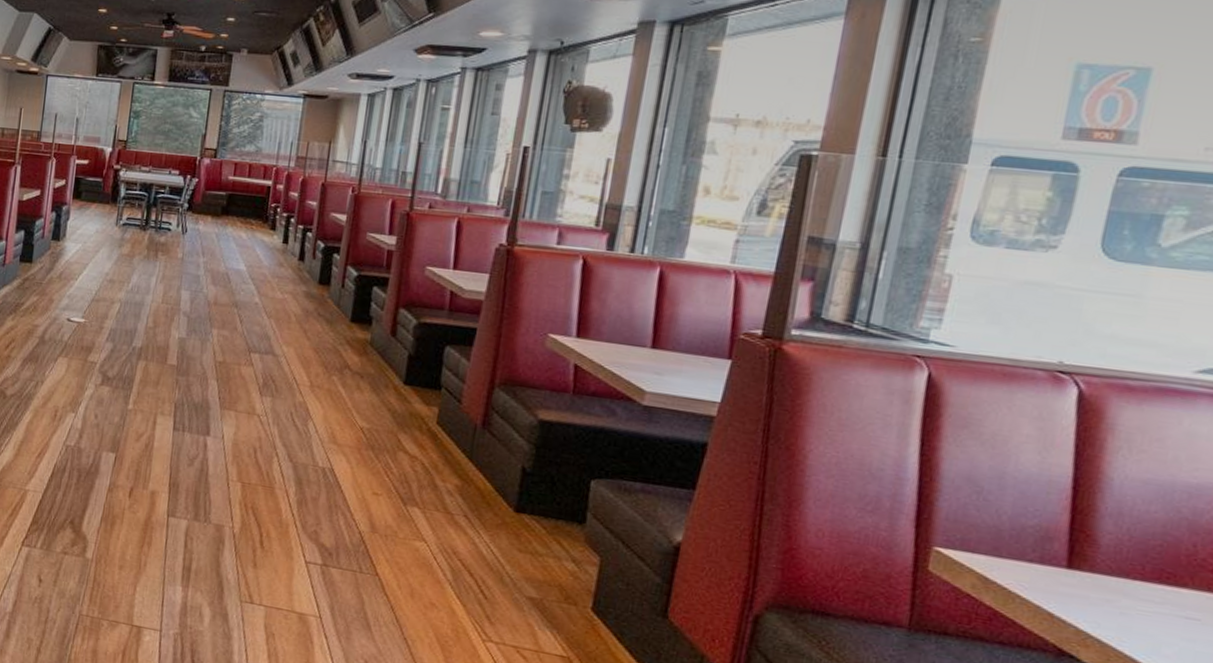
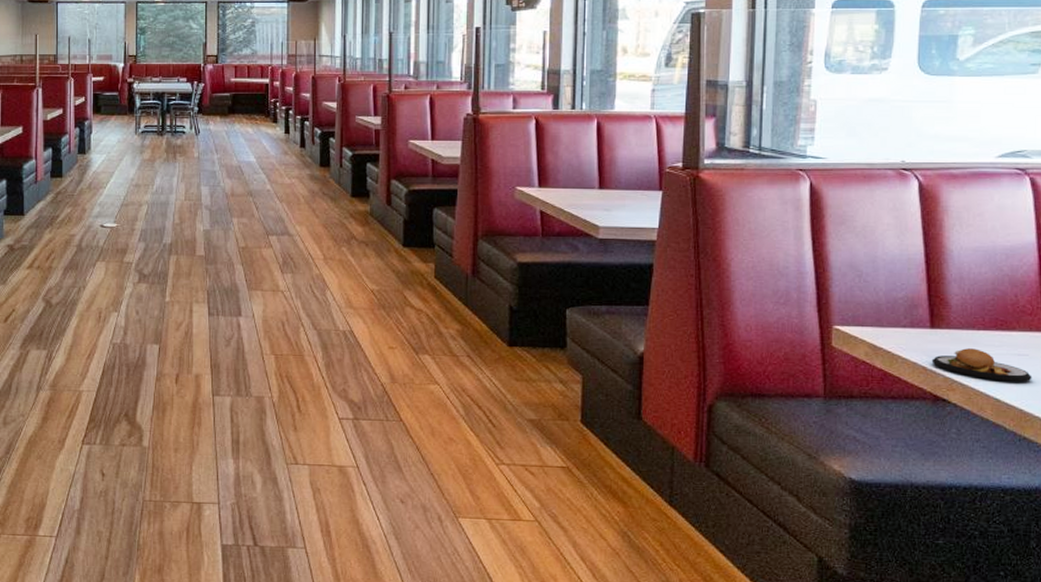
burger: none [1061,599,1202,653] -> present [931,348,1032,382]

